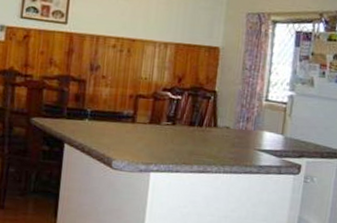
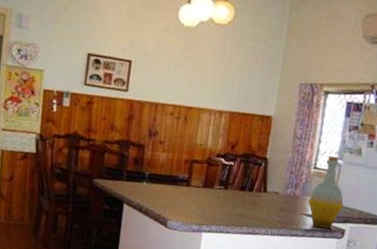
bottle: none [261,87,298,165] -> present [308,156,344,229]

